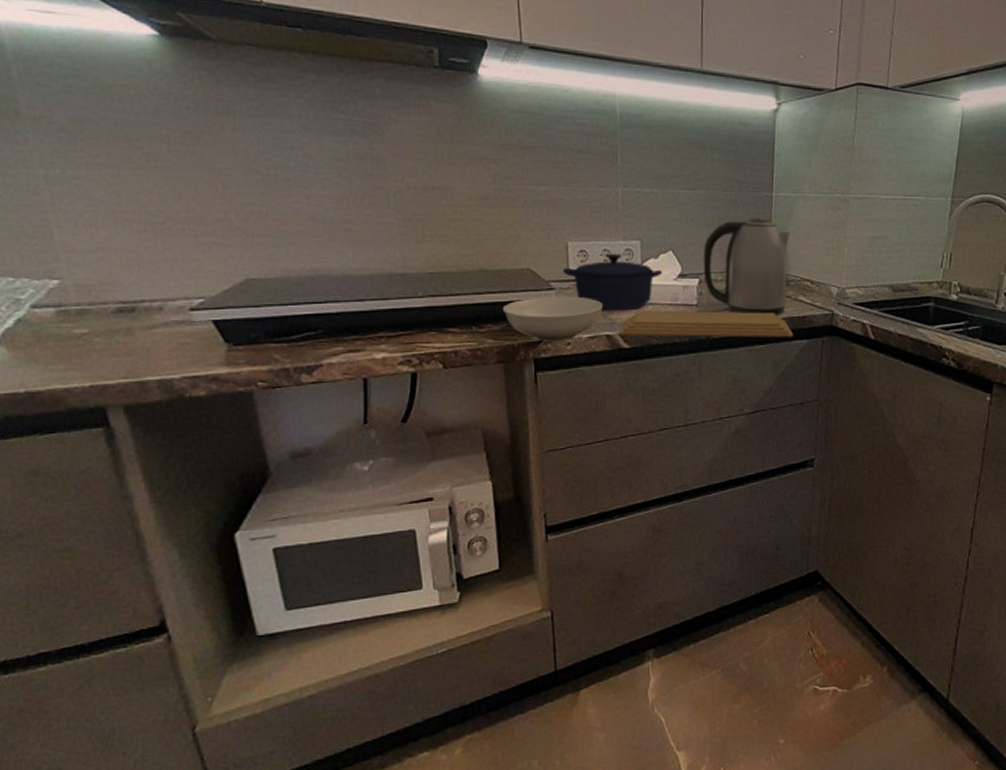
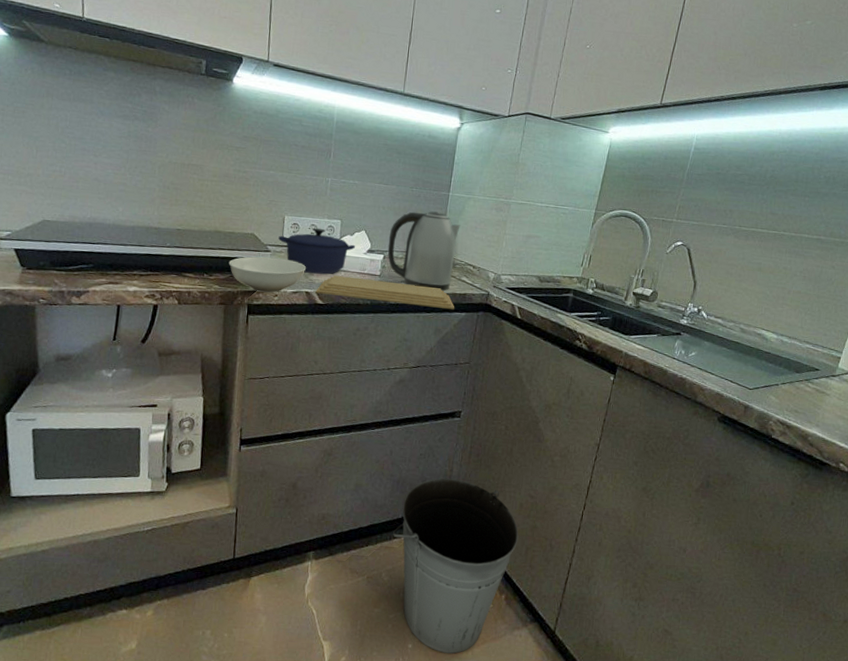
bucket: none [747,539,897,743] -> present [393,478,519,654]

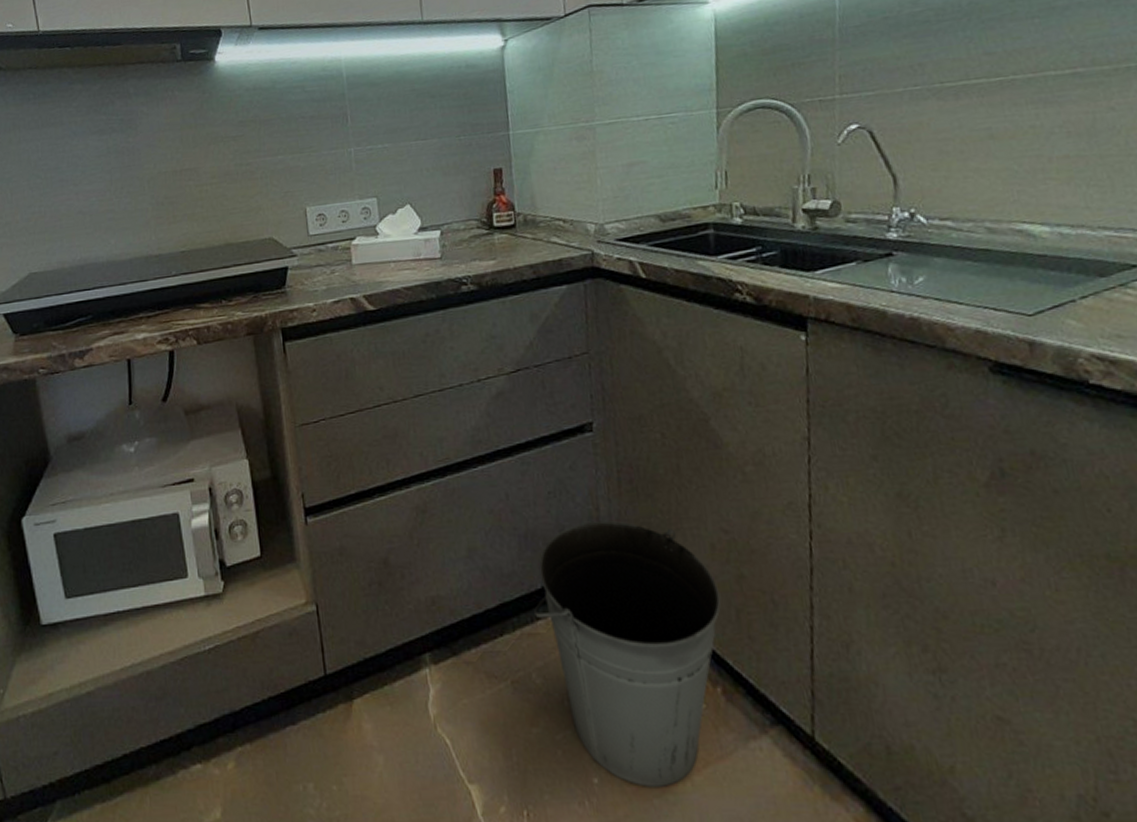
bowl: present [228,256,307,293] -> none [248,261,346,311]
cooking pot: present [278,227,356,275] -> none [303,212,403,275]
cutting board: present [315,275,455,310] -> none [362,259,551,298]
kettle: present [387,211,461,292] -> none [442,159,538,264]

